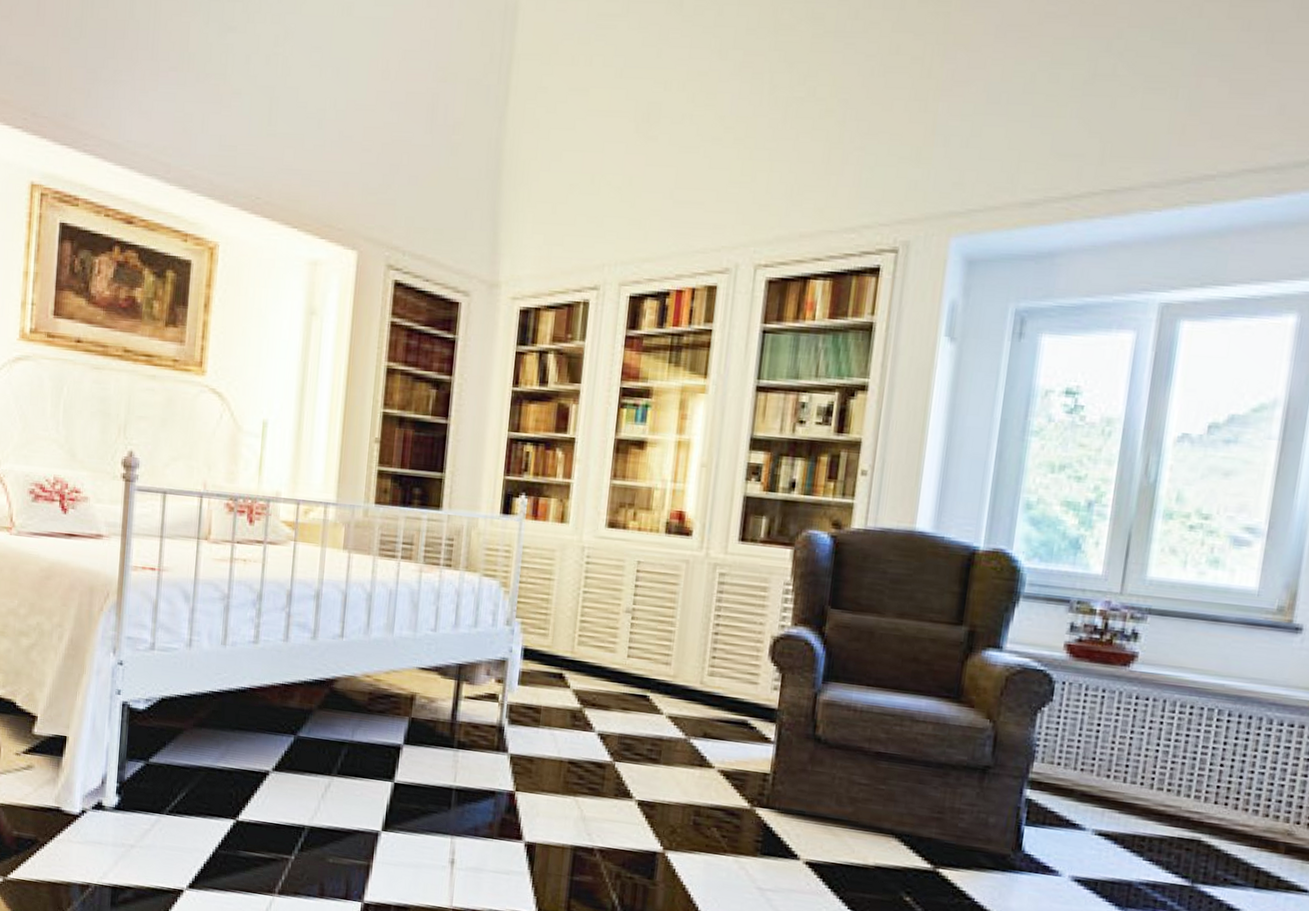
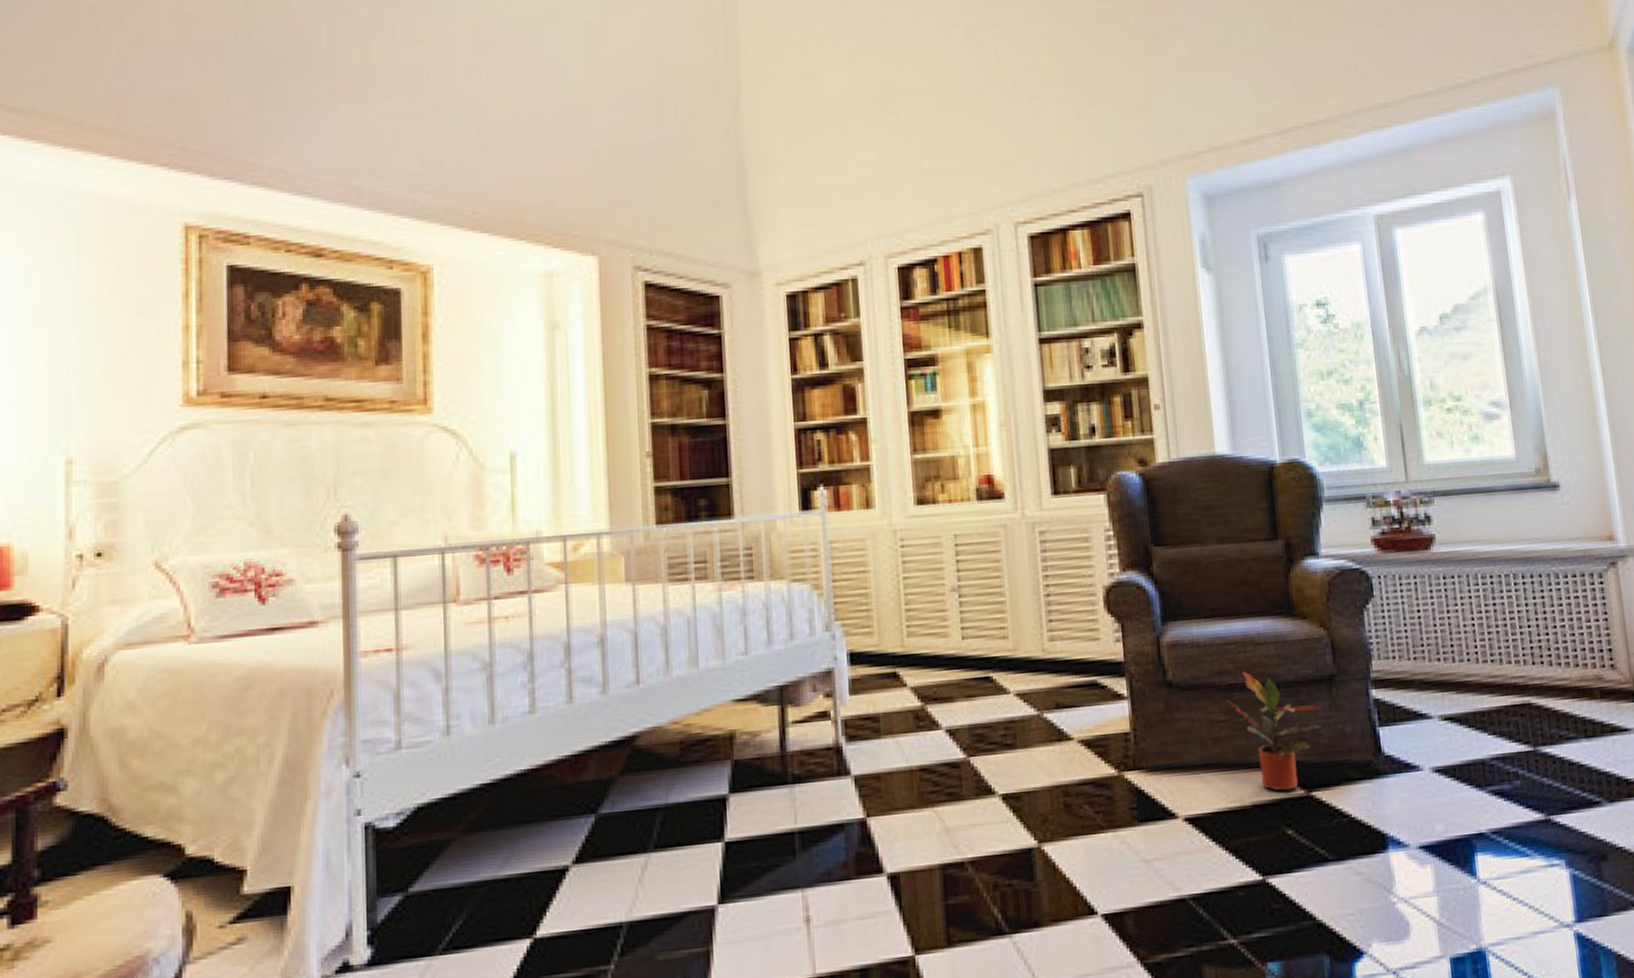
potted plant: none [871,743,968,863] -> present [1226,671,1322,791]

